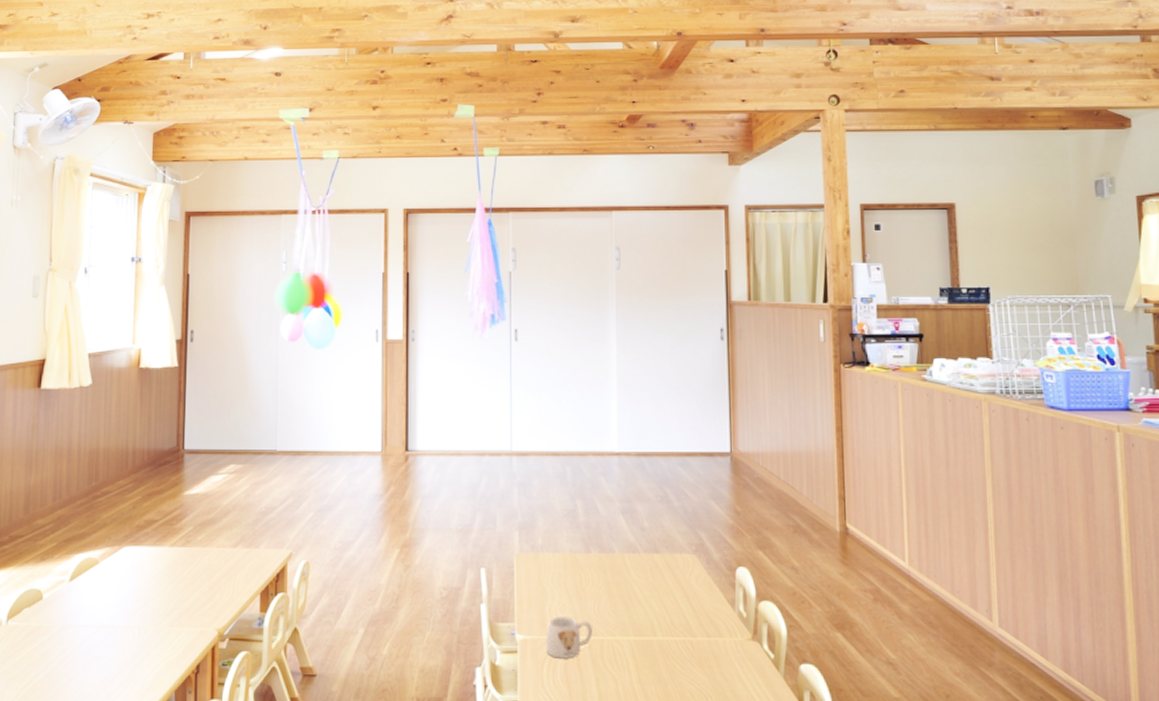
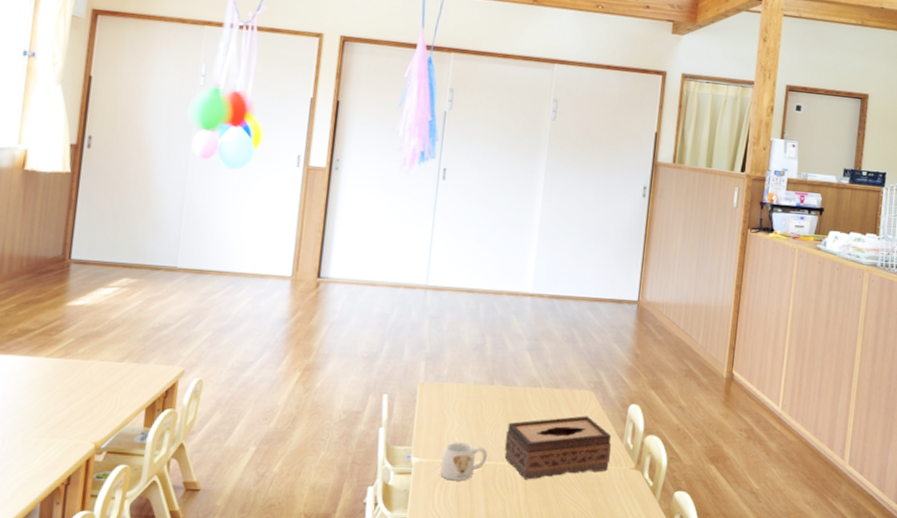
tissue box: none [609,582,723,656] -> present [504,415,612,480]

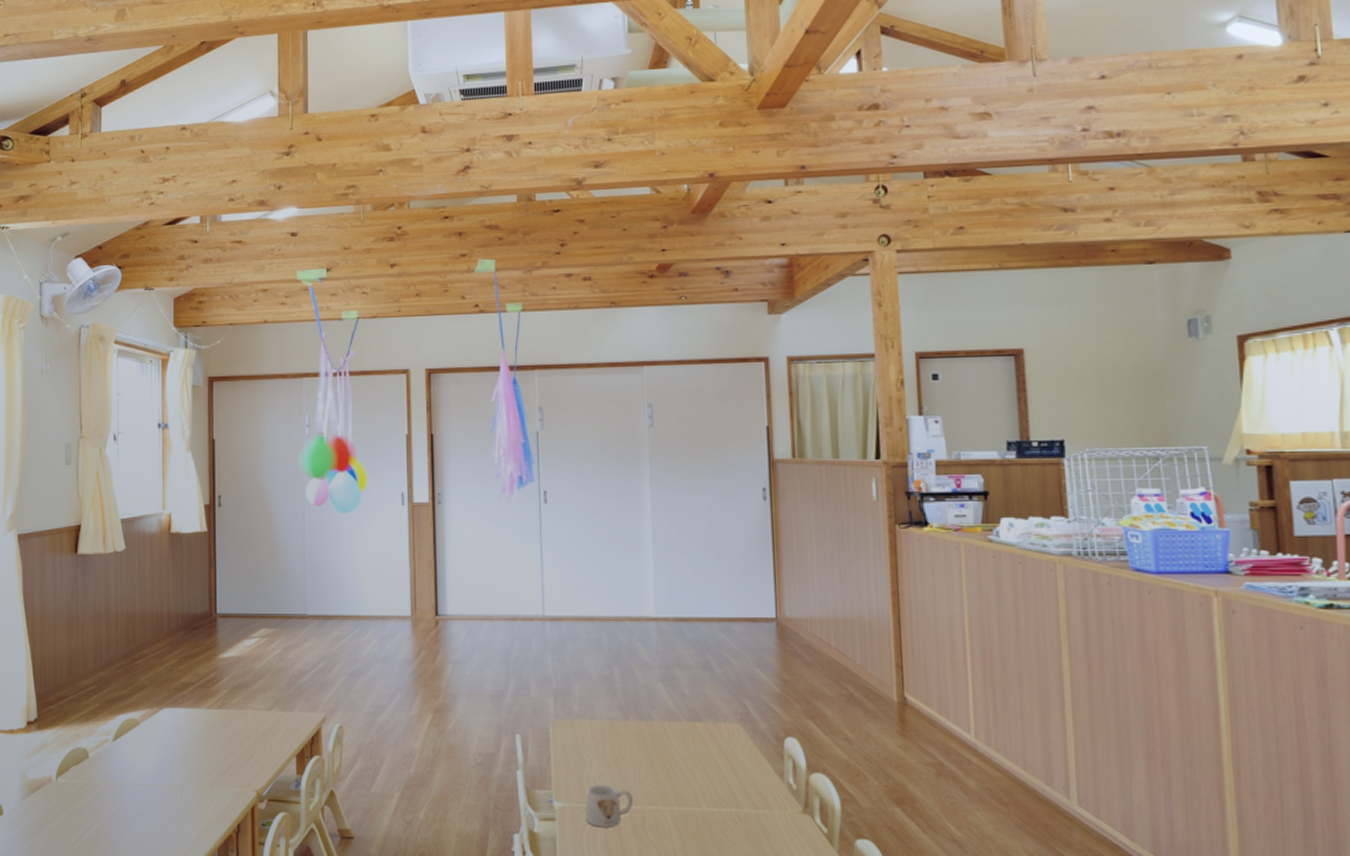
tissue box: present [504,415,612,480] -> none [649,752,771,826]

